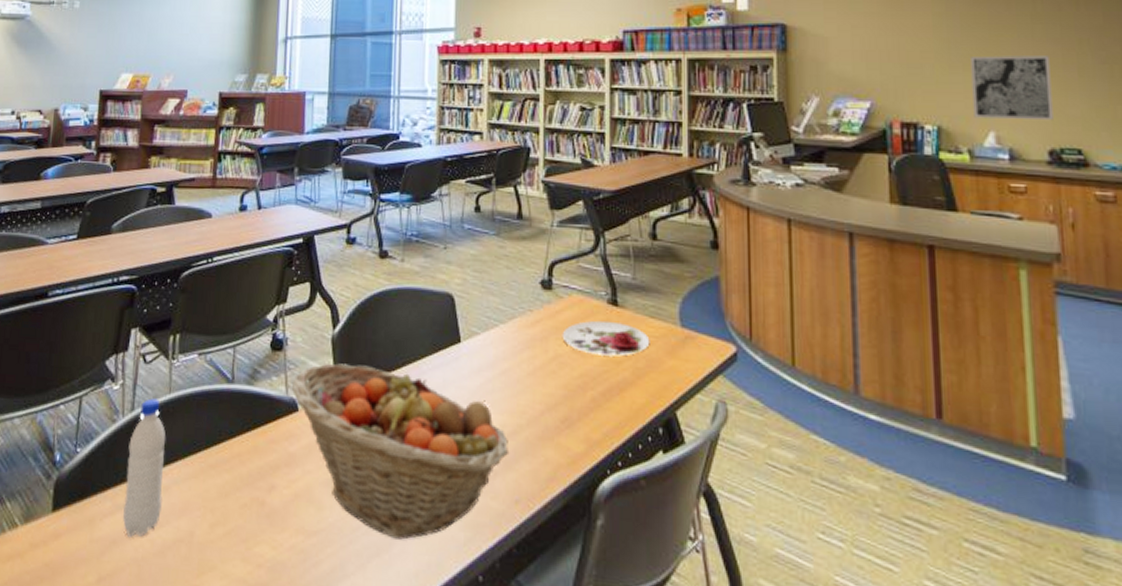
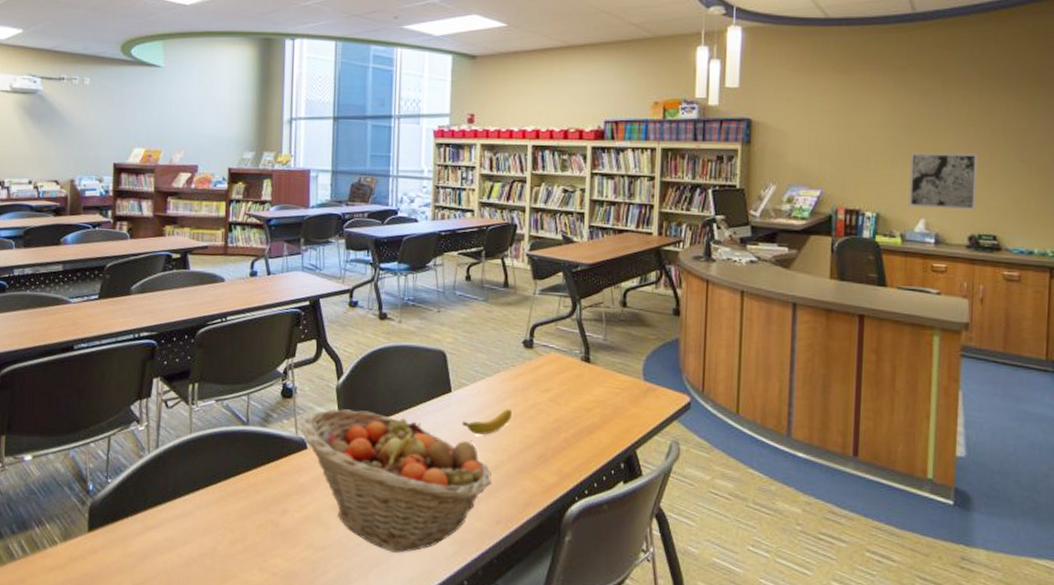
water bottle: present [123,398,167,537] -> none [152,438,189,552]
banana: none [473,362,530,395] -> present [462,409,512,436]
plate: present [562,320,650,357] -> none [540,374,617,405]

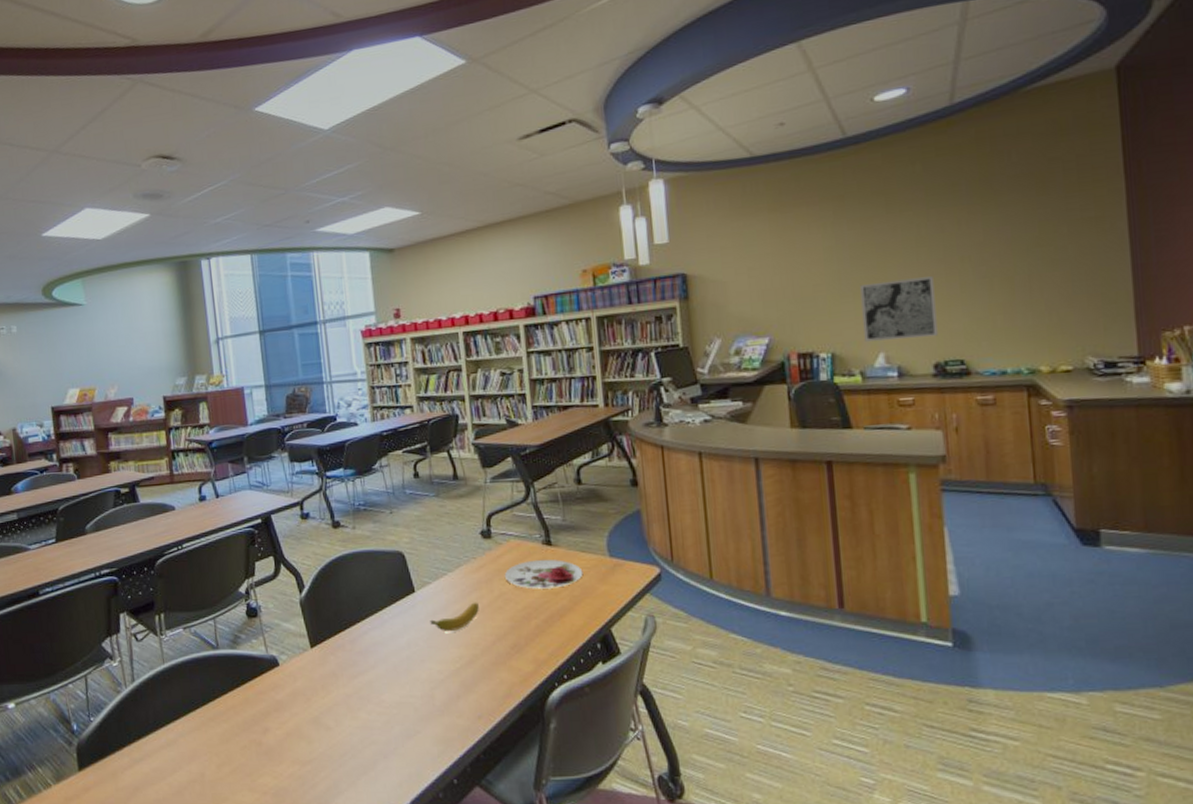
fruit basket: present [301,409,491,553] -> none [270,621,468,759]
plate: none [540,374,617,405] -> present [504,559,583,589]

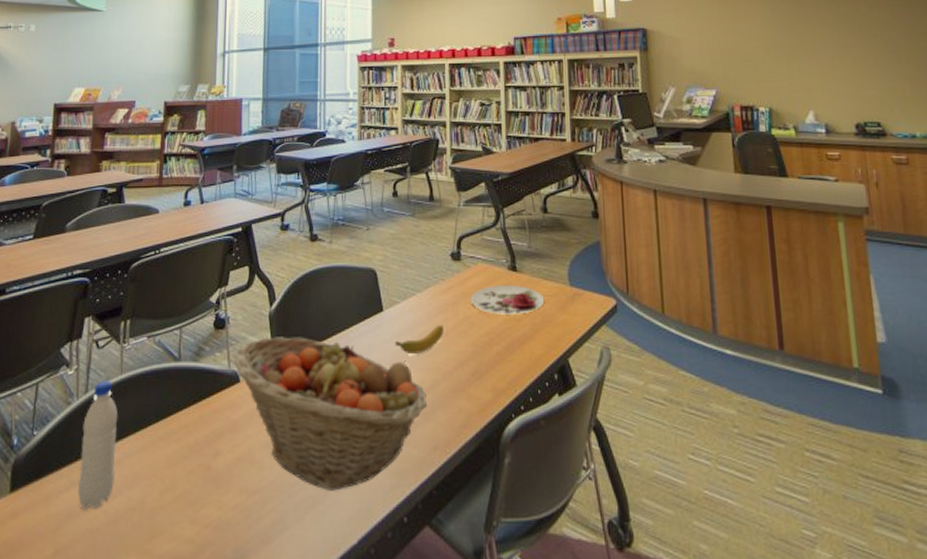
water bottle: none [135,669,173,783] -> present [78,380,119,510]
fruit basket: none [270,621,468,759] -> present [234,337,427,491]
wall art: present [860,276,938,342] -> none [792,48,858,101]

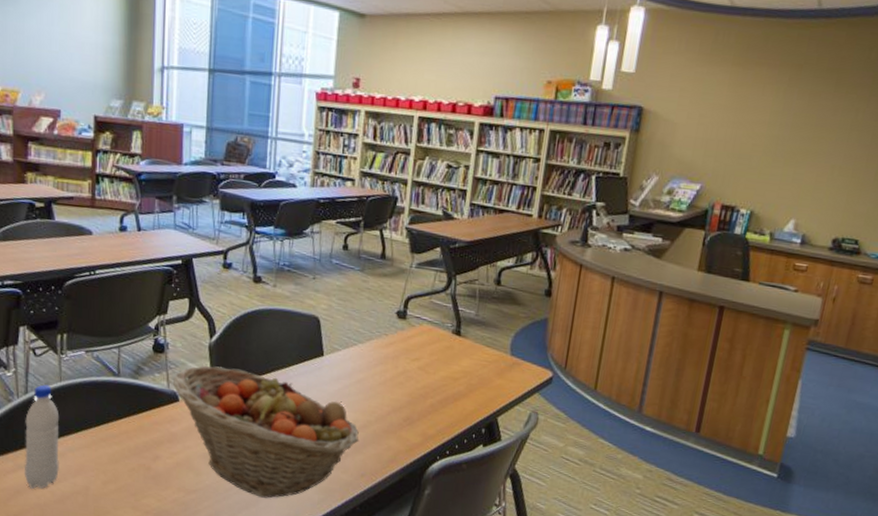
banana: present [395,324,443,355] -> none [333,374,382,398]
plate: present [470,284,545,315] -> none [411,346,484,375]

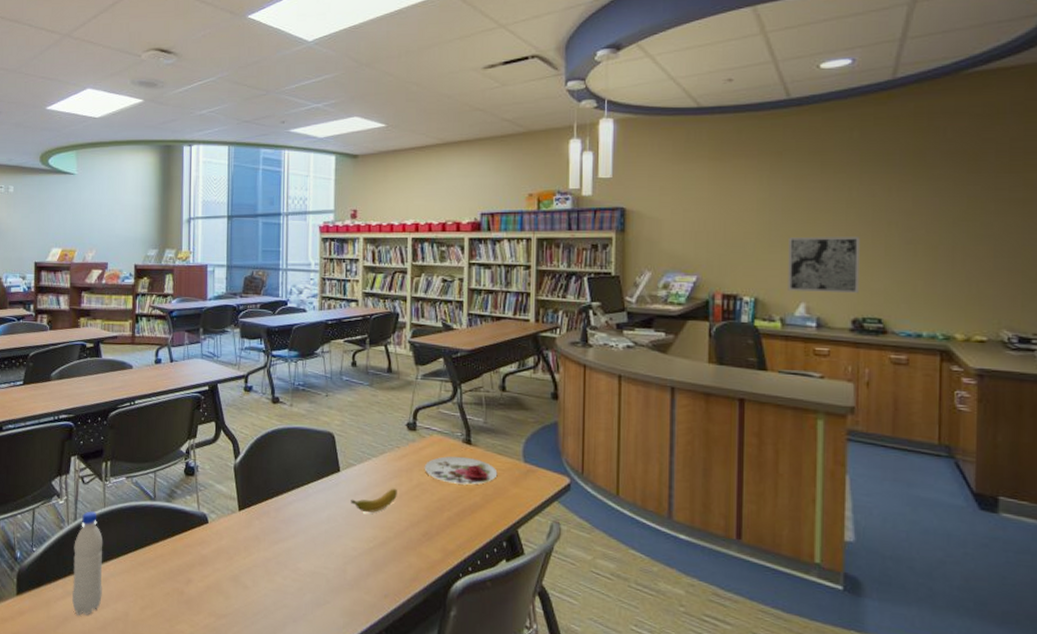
fruit basket: present [173,366,359,498] -> none [203,486,379,623]
banana: none [333,374,382,398] -> present [351,488,397,513]
plate: none [411,346,484,375] -> present [424,456,498,485]
wall art: none [782,154,856,215] -> present [788,236,860,294]

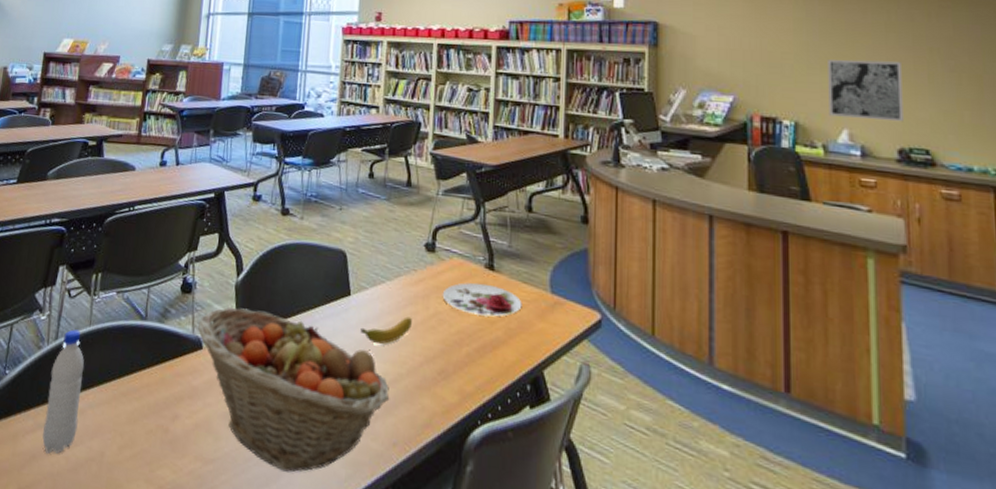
fruit basket: none [203,486,379,623] -> present [198,307,389,472]

